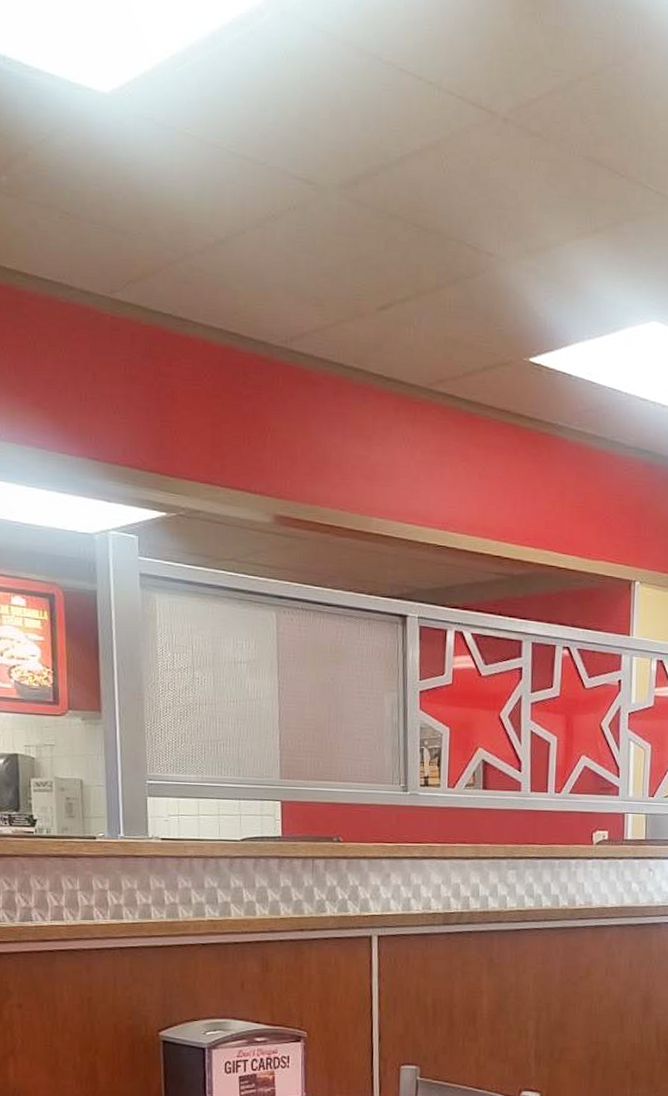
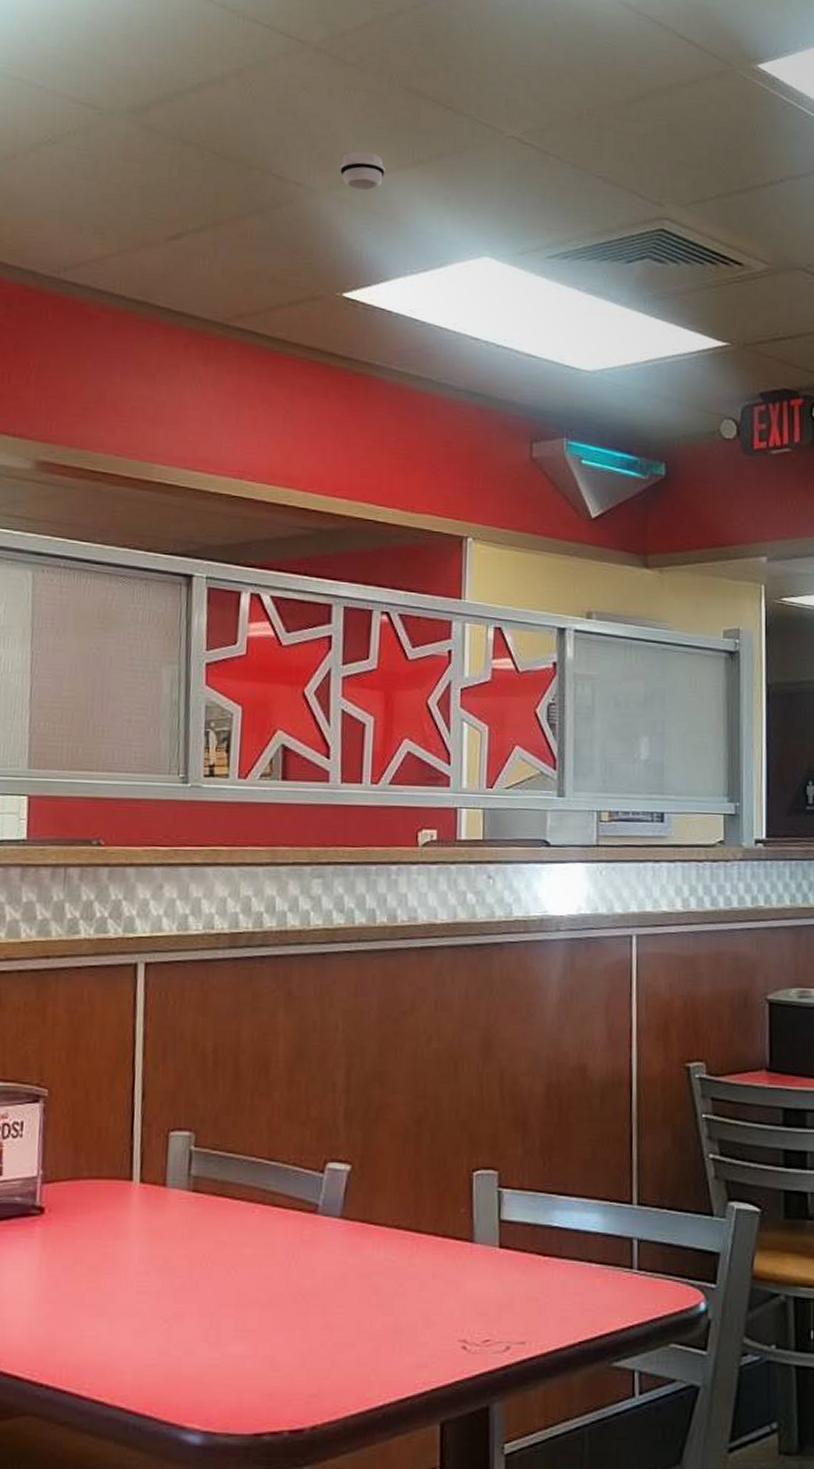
smoke detector: none [526,221,566,260] -> present [340,151,385,191]

